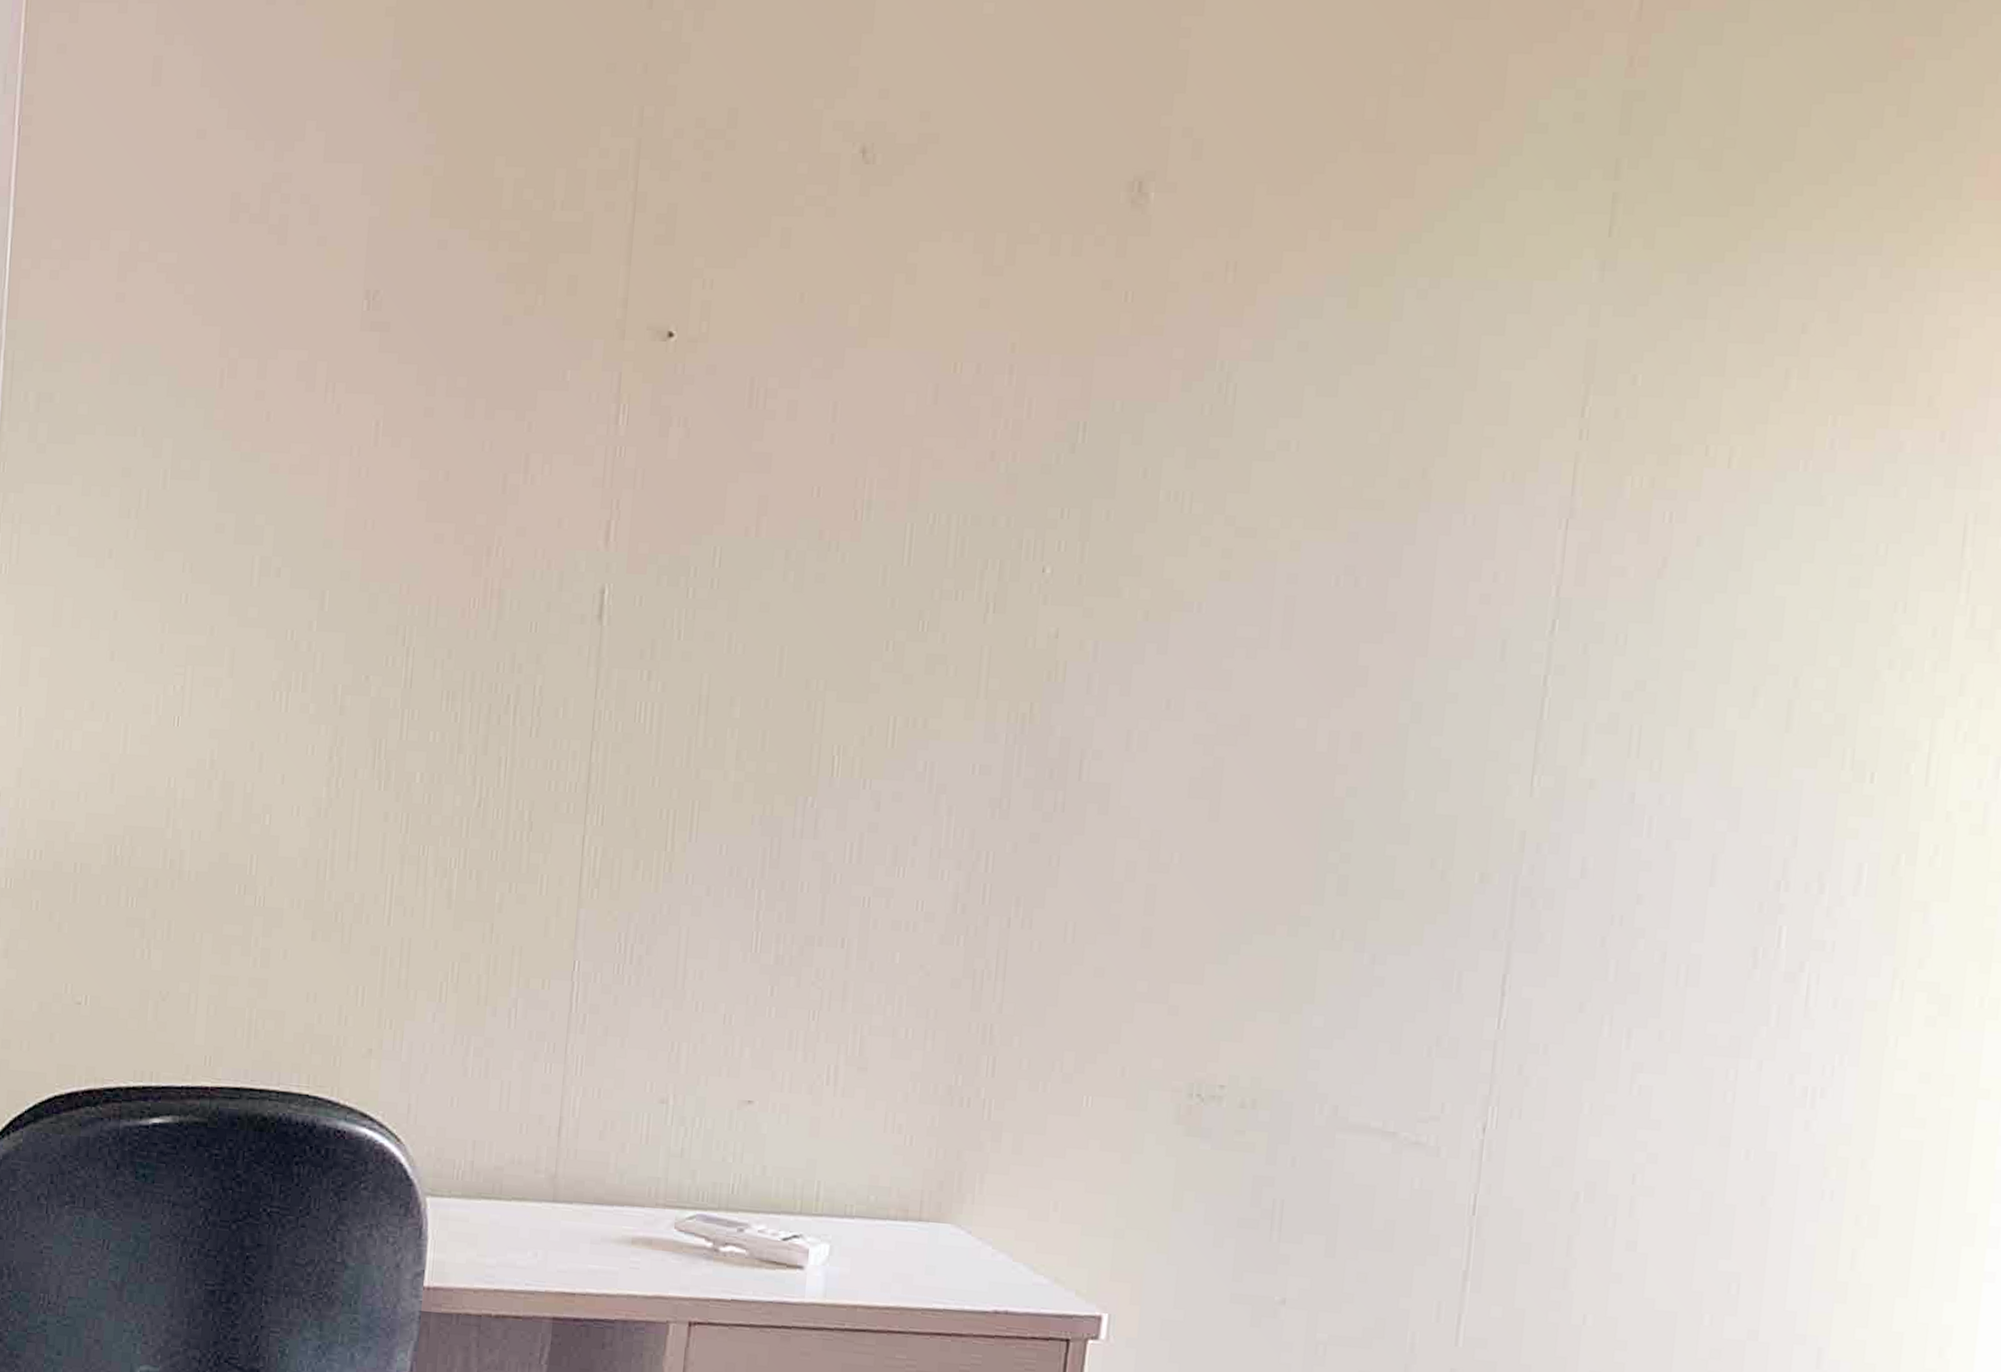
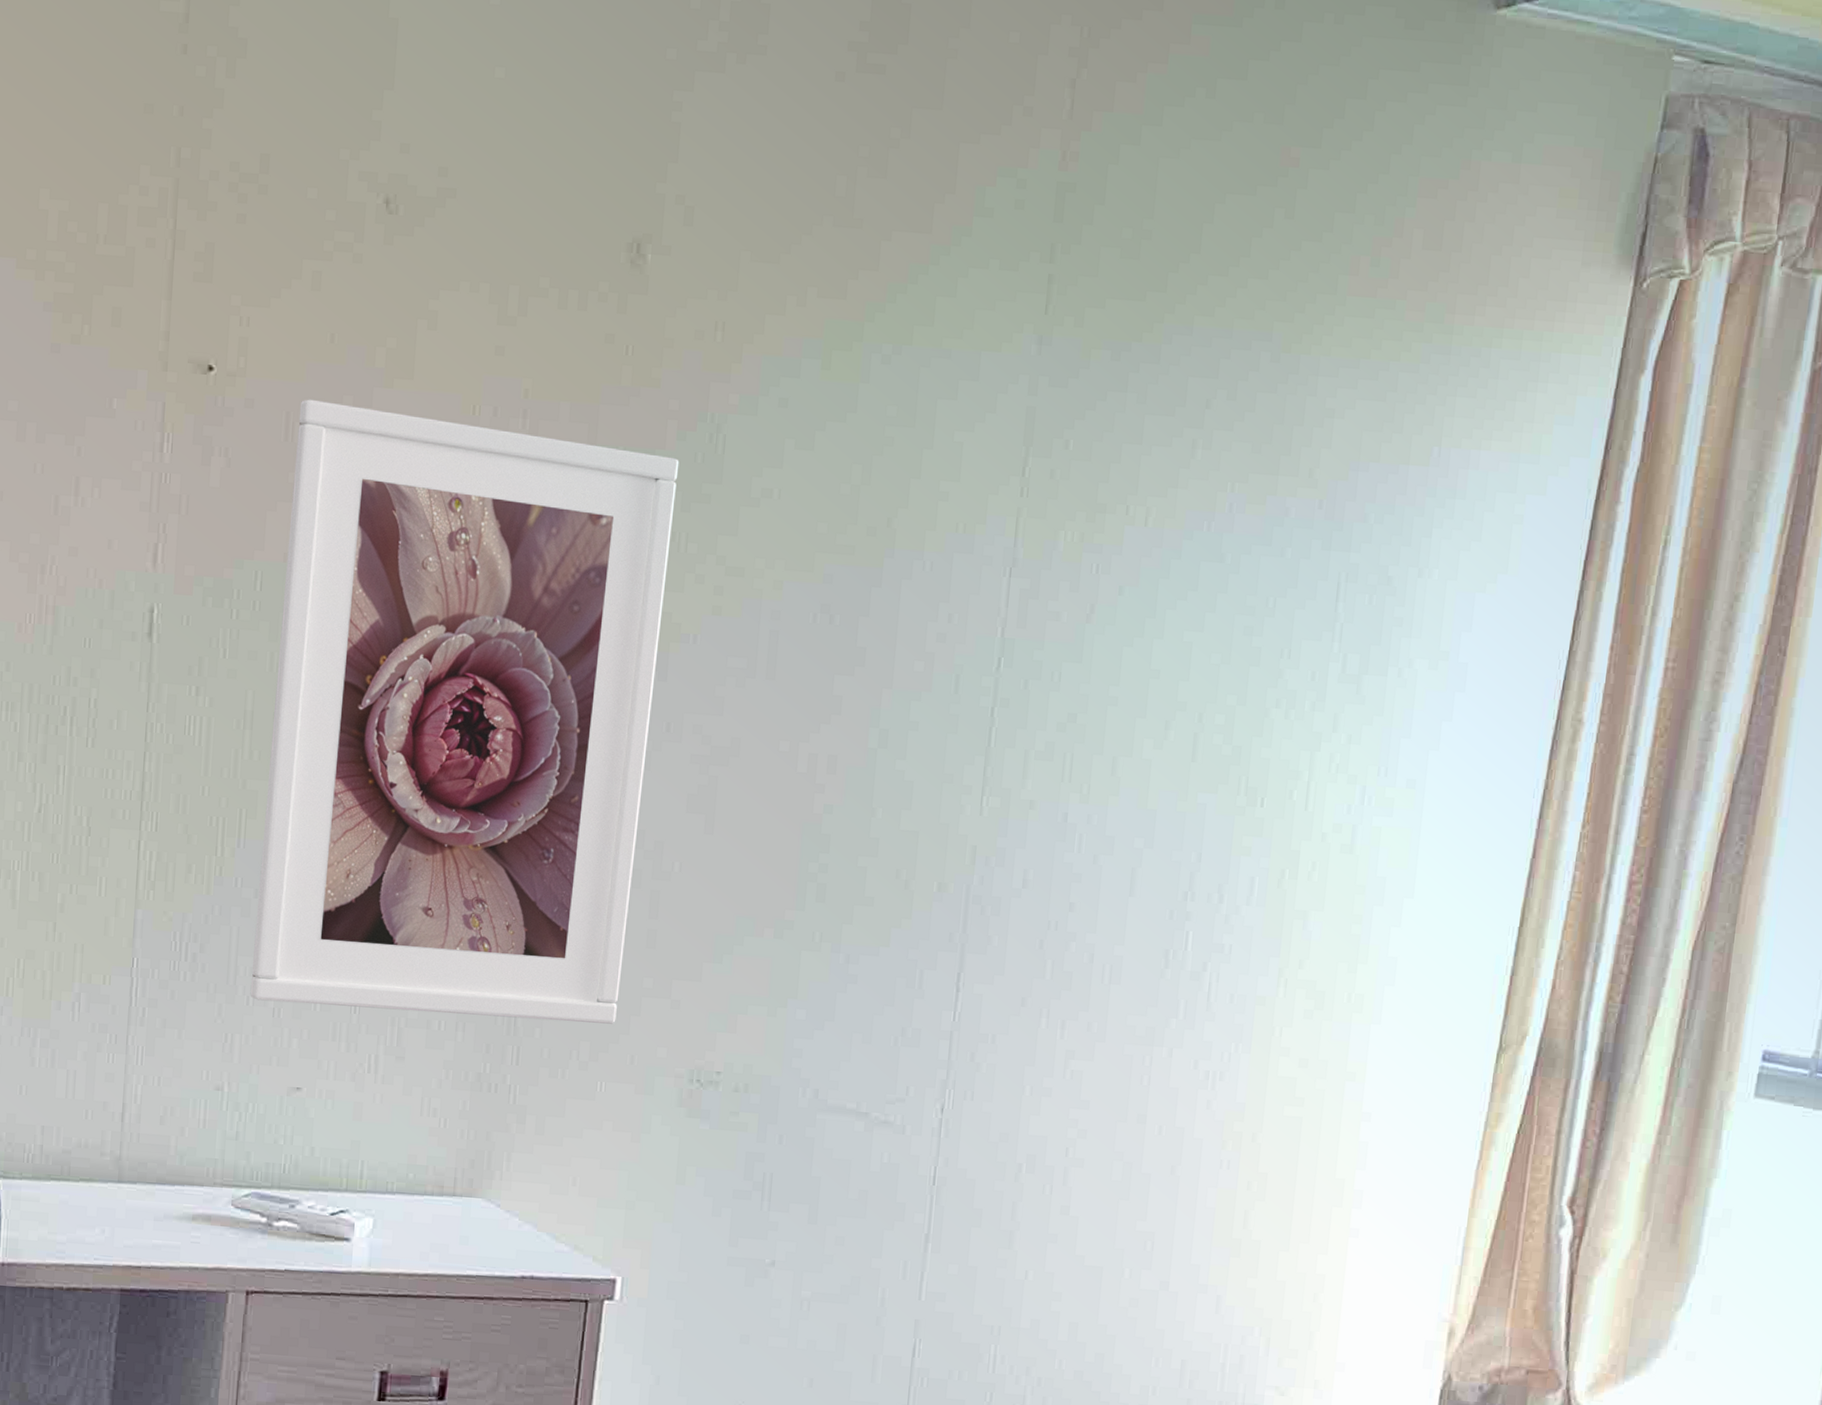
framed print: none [699,363,1184,1032] -> present [250,399,679,1024]

